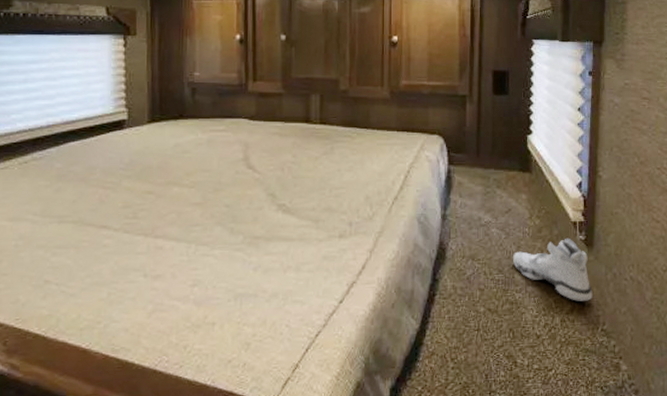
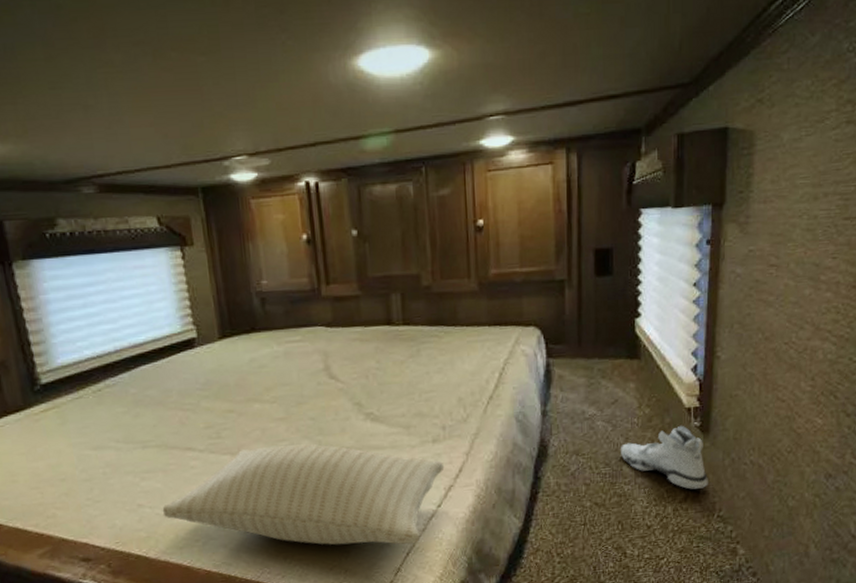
pillow: none [68,229,349,340] -> present [162,444,445,545]

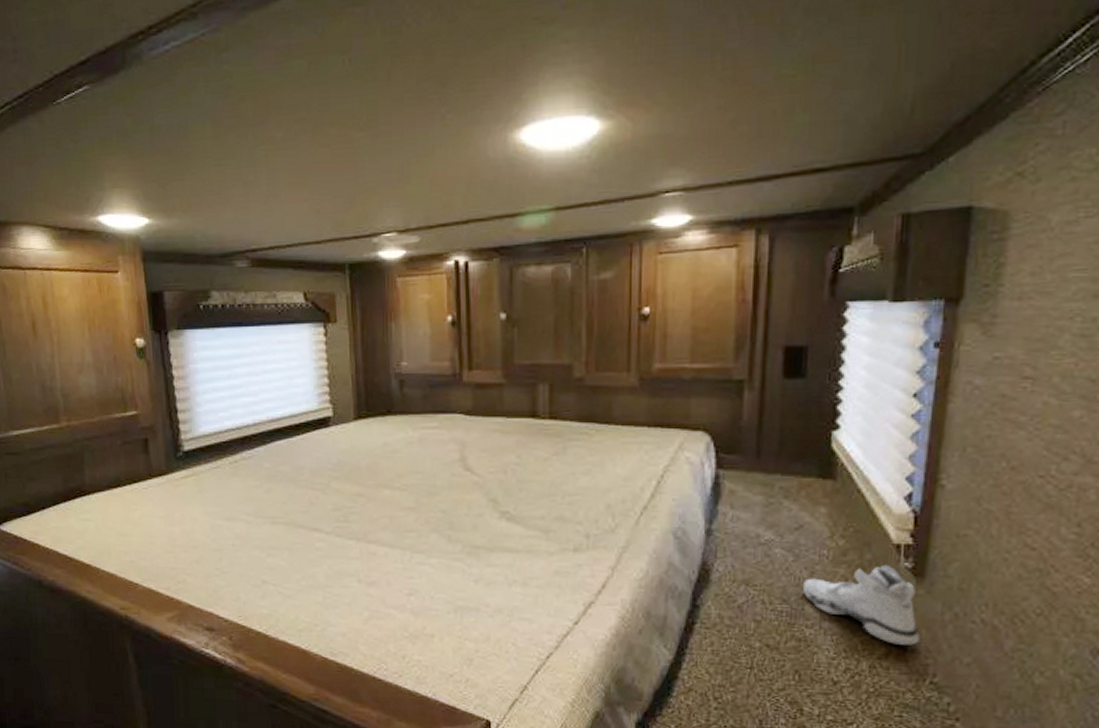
pillow: present [162,444,445,545] -> none [285,536,586,662]

